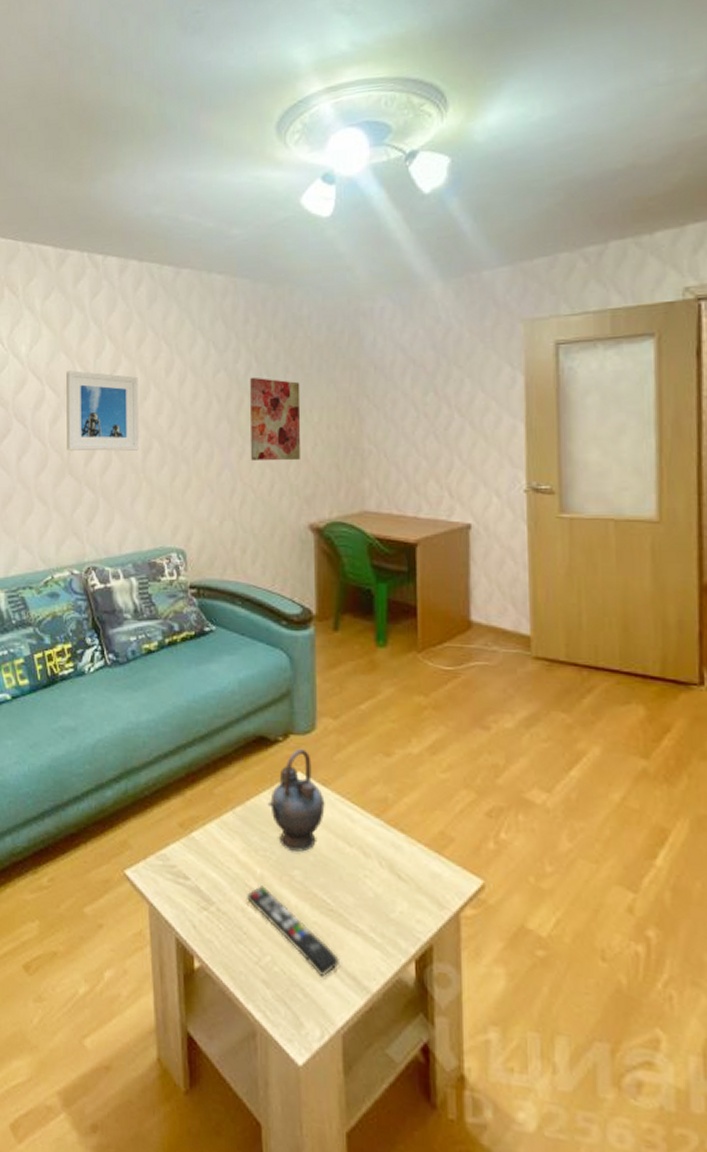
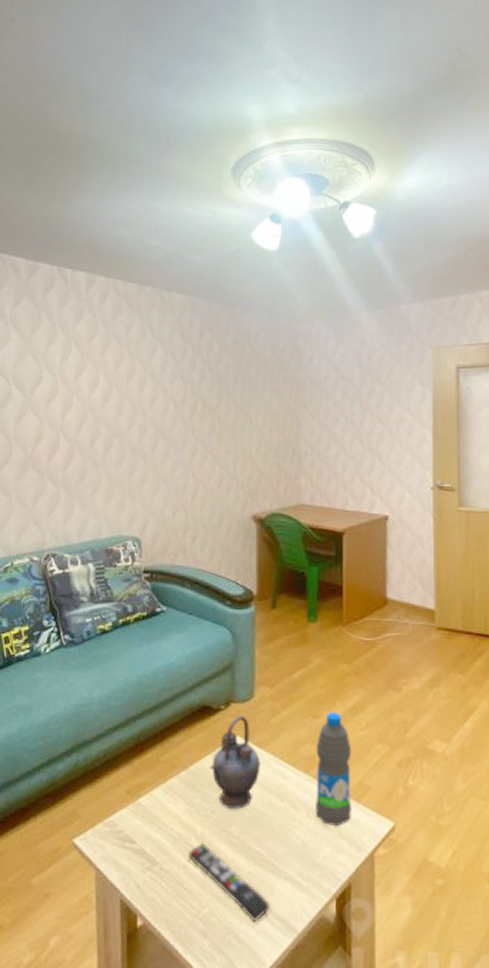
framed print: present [66,370,139,451] -> none [31,372,101,447]
wall art: present [250,377,301,461] -> none [201,385,248,459]
water bottle: none [388,750,432,880] -> present [315,712,352,827]

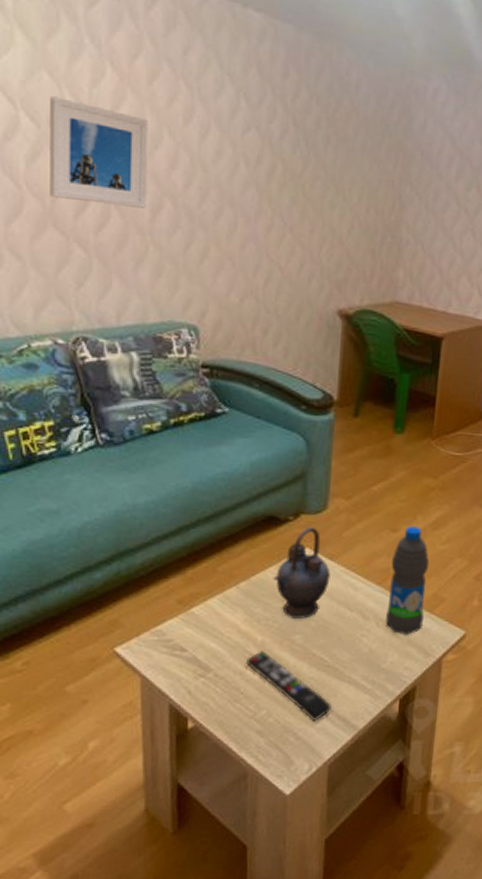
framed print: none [31,372,101,447] -> present [50,96,148,208]

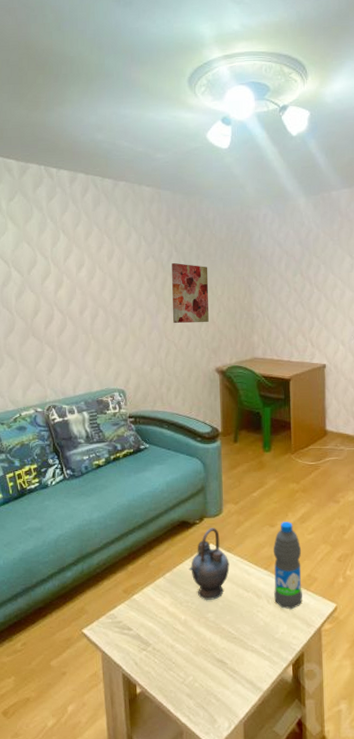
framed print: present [50,96,148,208] -> none [29,256,88,318]
remote control: present [246,651,333,722] -> none [175,627,242,686]
wall art: none [279,142,341,242] -> present [172,262,209,323]

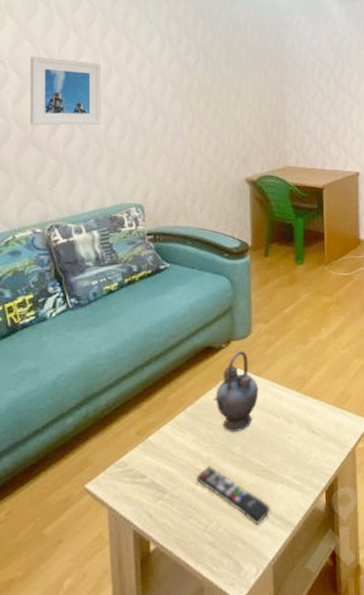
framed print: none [29,256,88,318] -> present [30,56,101,125]
wall art: present [172,262,209,323] -> none [198,67,239,131]
remote control: none [175,627,242,686] -> present [196,466,271,526]
water bottle: present [273,522,302,610] -> none [305,337,336,432]

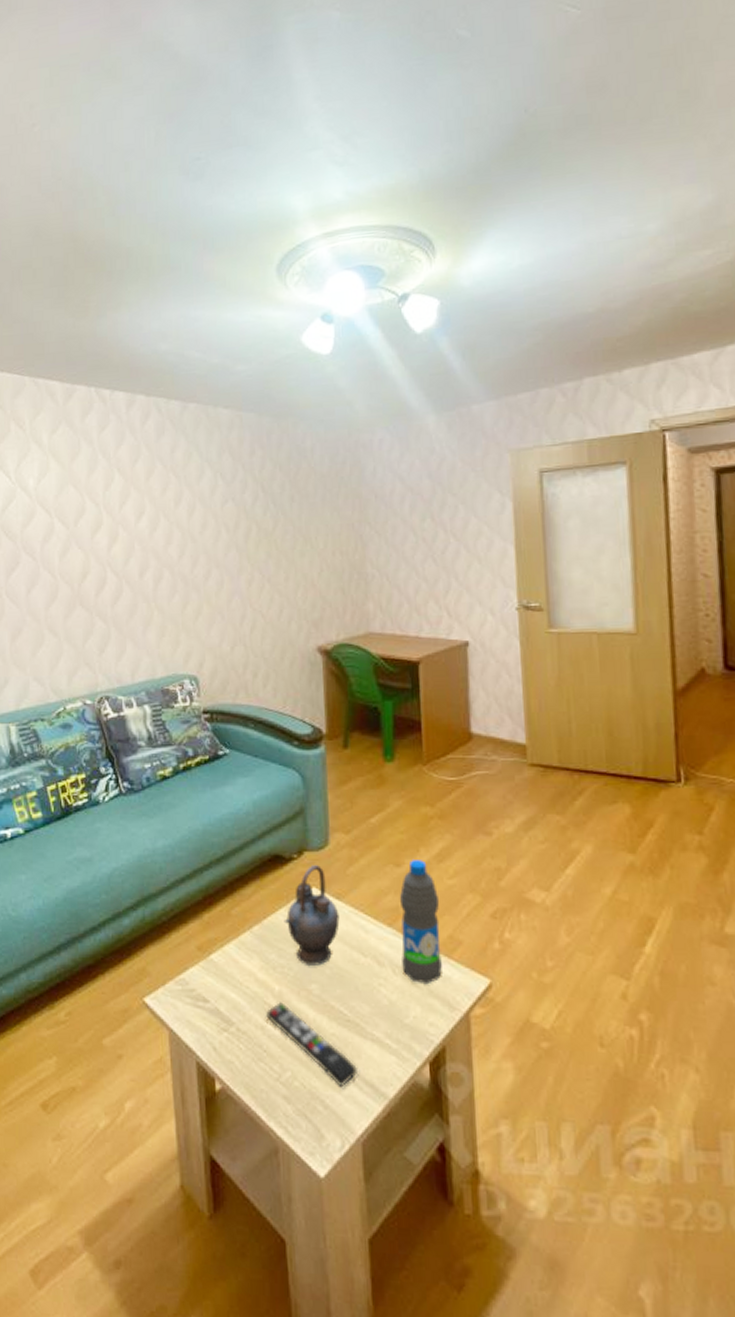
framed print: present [30,56,101,125] -> none [75,503,150,582]
water bottle: none [305,337,336,432] -> present [399,860,442,985]

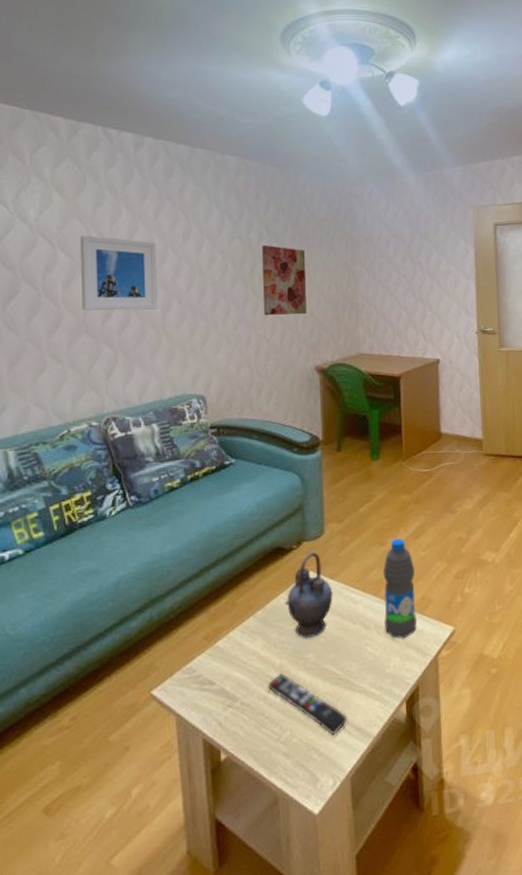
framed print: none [75,503,150,582] -> present [81,235,158,311]
wall art: none [257,506,307,587] -> present [262,244,307,315]

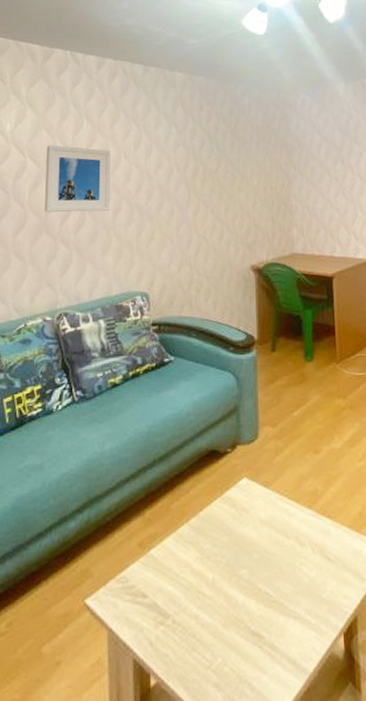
wall art: present [262,244,307,315] -> none [203,150,244,216]
remote control: present [268,673,348,736] -> none [200,590,282,668]
teapot: present [284,552,333,639] -> none [218,457,267,553]
water bottle: present [382,538,417,639] -> none [317,446,354,560]

